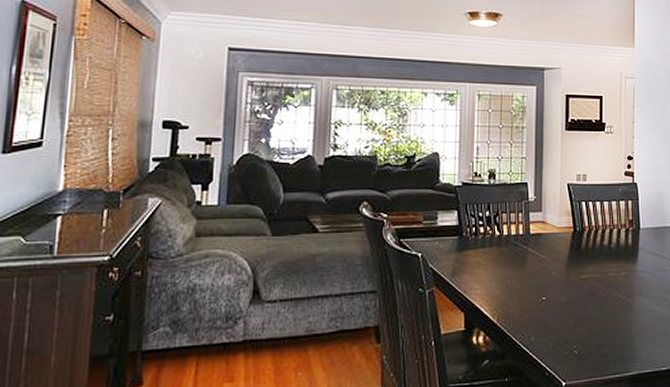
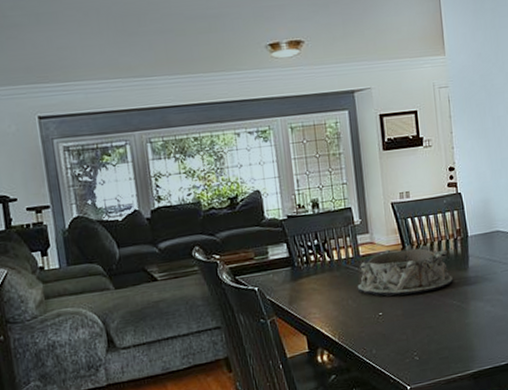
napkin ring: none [523,229,622,283] -> present [357,245,454,296]

